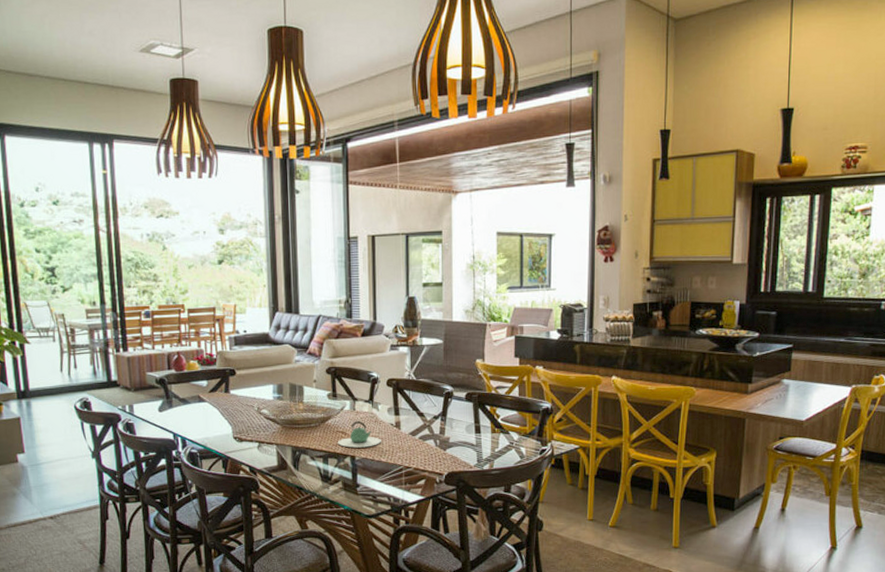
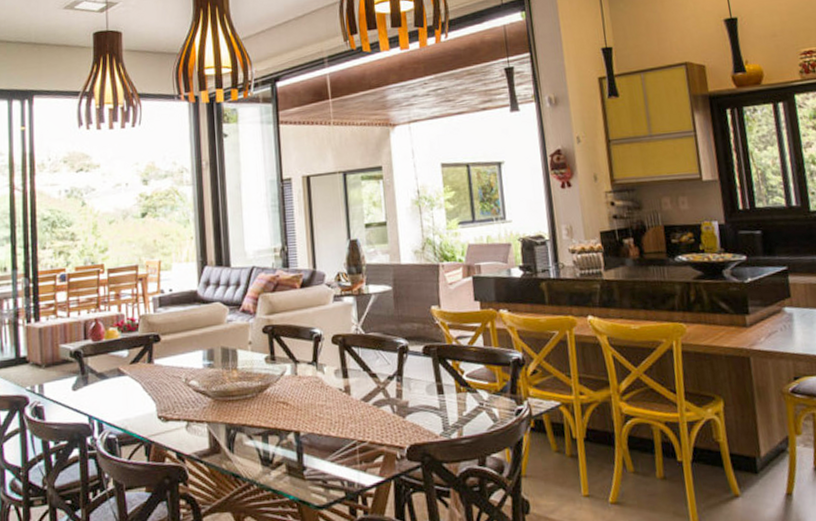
teapot: present [337,421,381,448] -> none [278,388,329,421]

